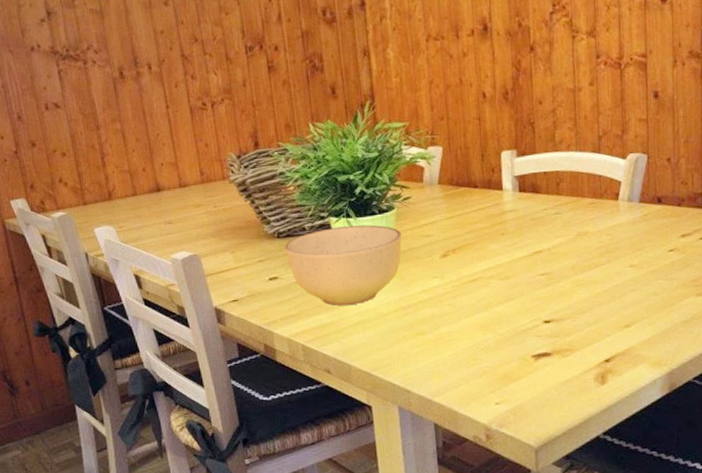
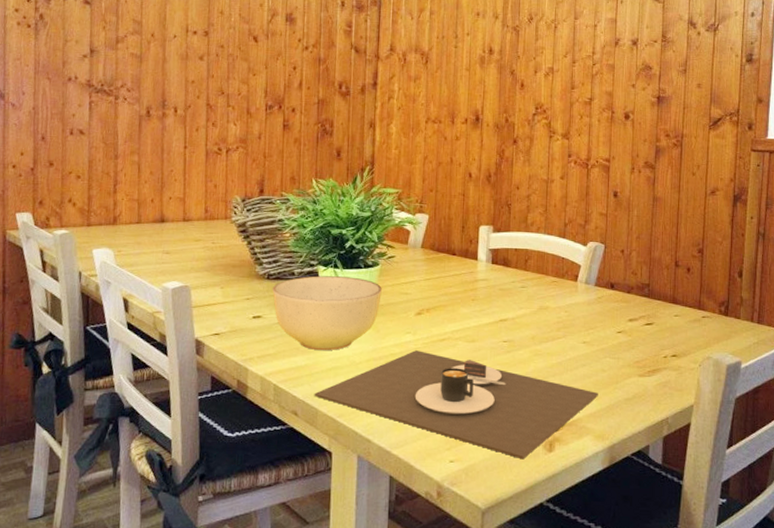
place setting: none [344,294,652,395] -> present [314,350,598,460]

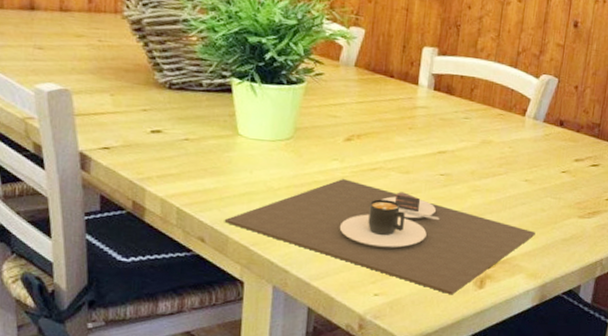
bowl: present [272,275,382,350] -> none [175,88,307,174]

